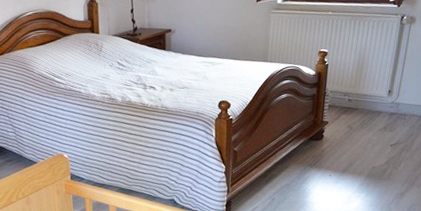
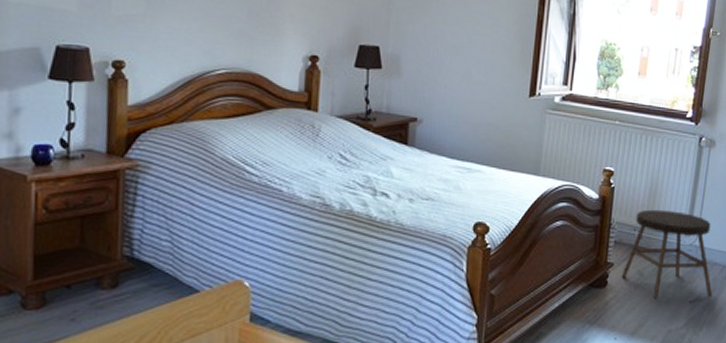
stool: none [334,77,411,146] -> present [621,209,713,300]

